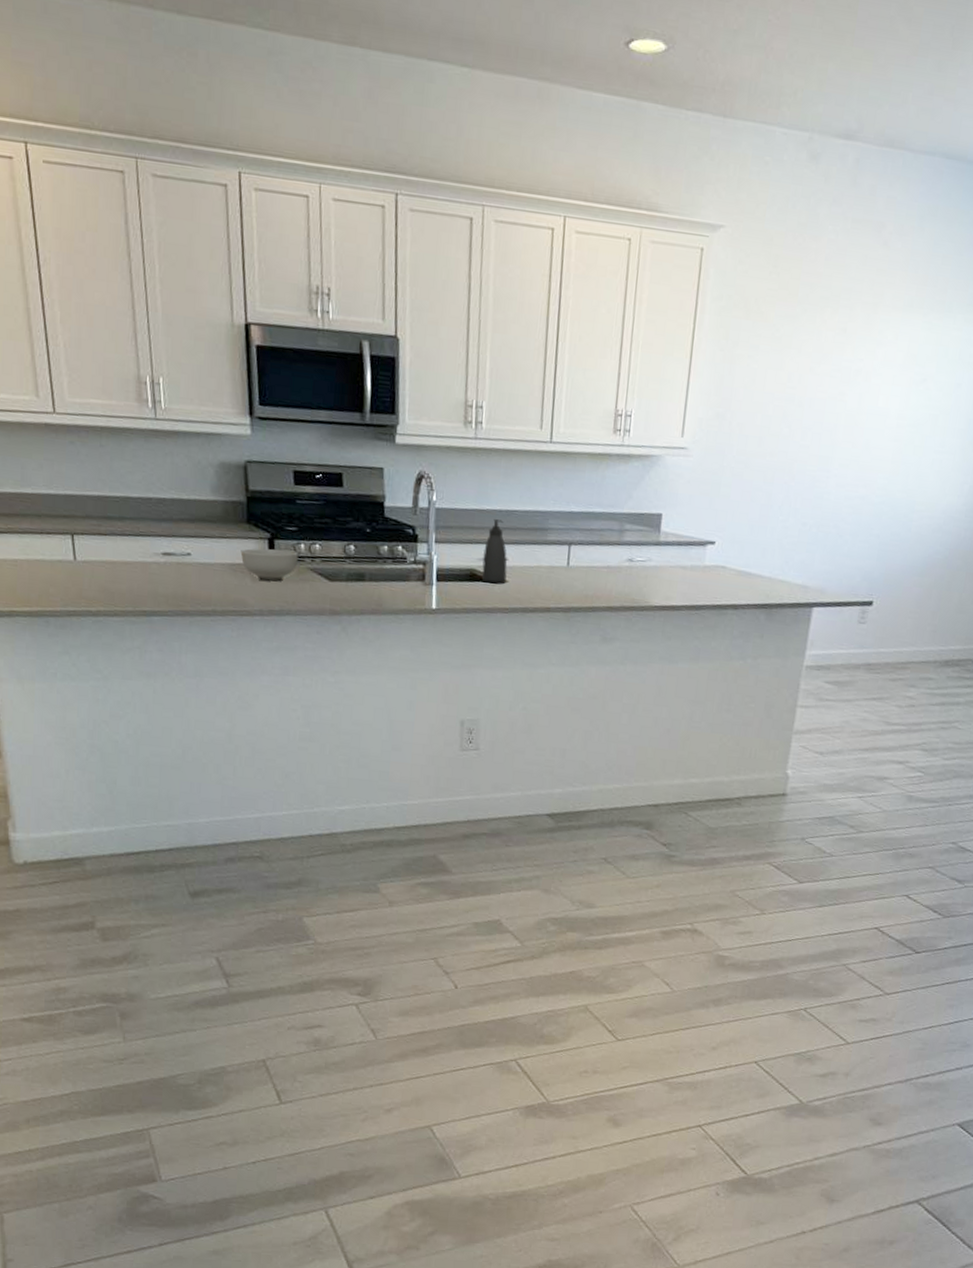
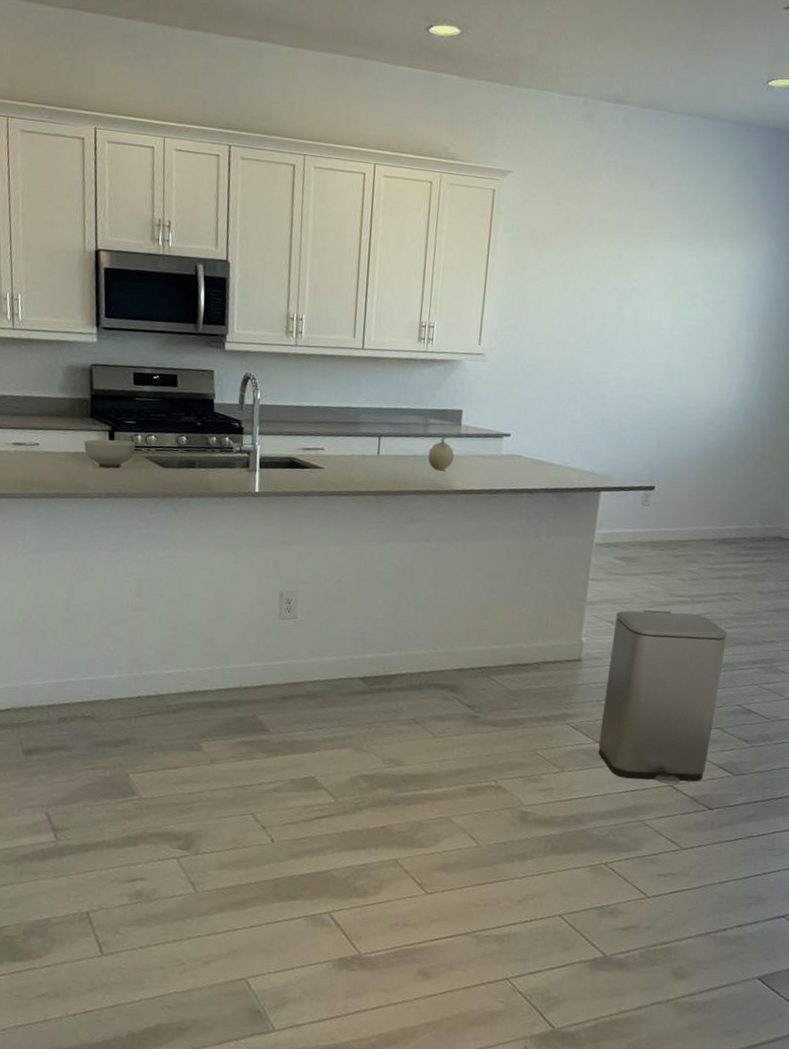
soap dispenser: present [482,519,508,584] -> none [300,414,324,471]
fruit: none [622,542,652,584] -> present [427,434,454,471]
pedal bin: none [801,740,945,927] -> present [598,610,728,785]

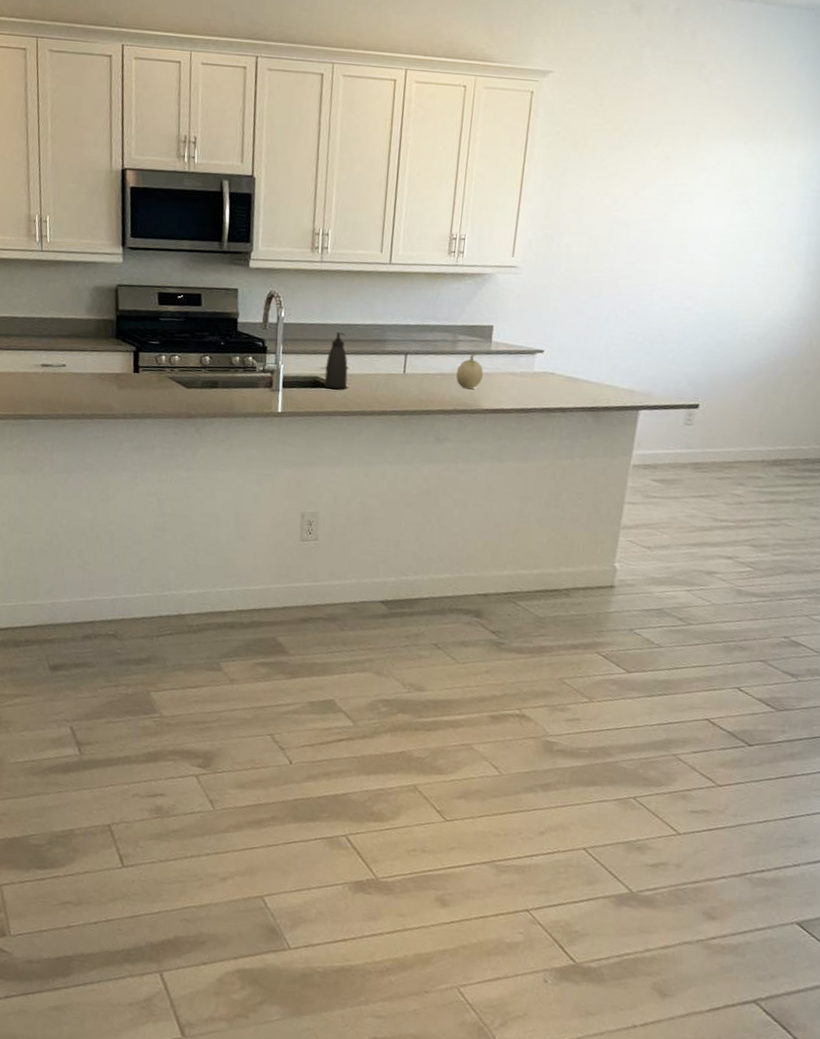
bowl: present [83,439,136,468] -> none [109,360,160,389]
soap dispenser: none [300,414,324,471] -> present [324,332,348,390]
pedal bin: present [598,610,728,785] -> none [630,535,775,719]

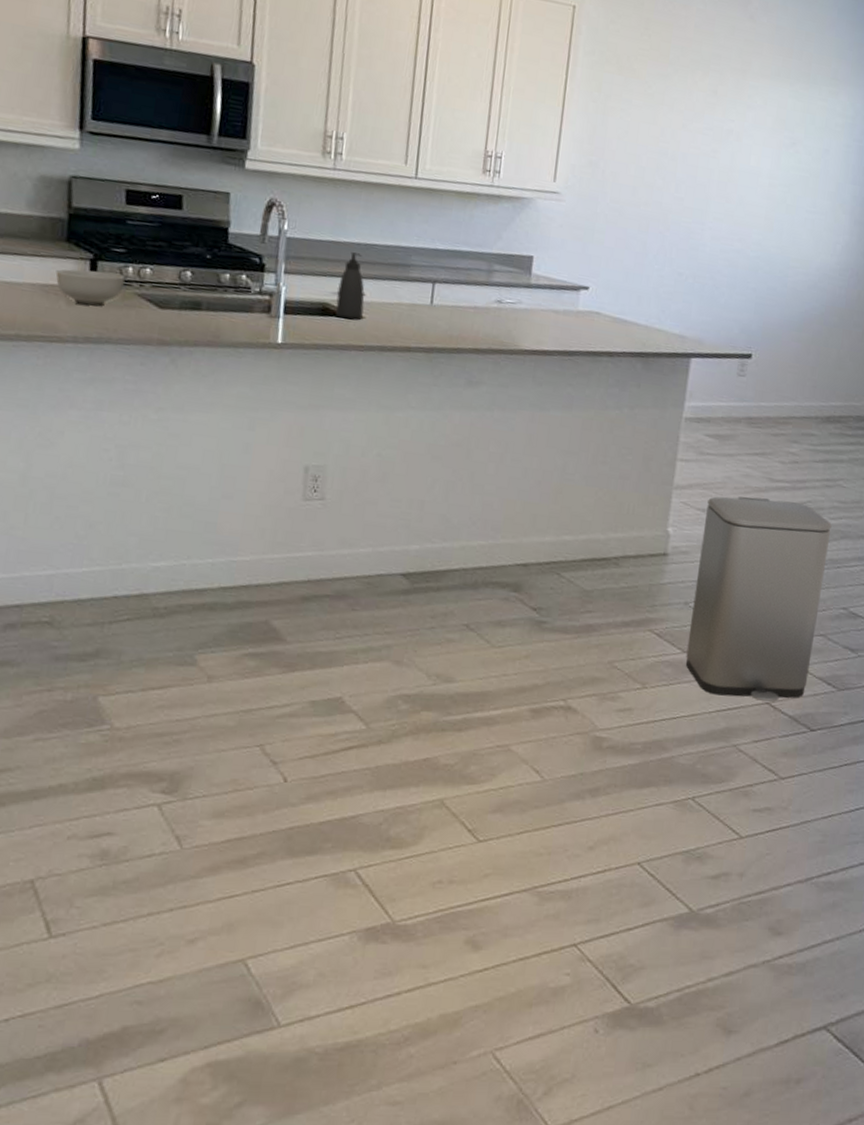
bowl: none [109,360,160,389] -> present [55,269,125,306]
fruit: present [455,351,483,390] -> none [491,284,522,327]
pedal bin: none [630,535,775,719] -> present [686,496,832,702]

